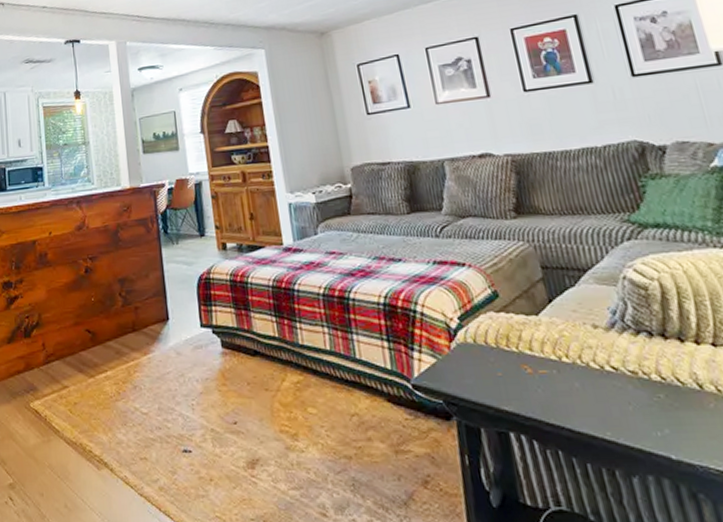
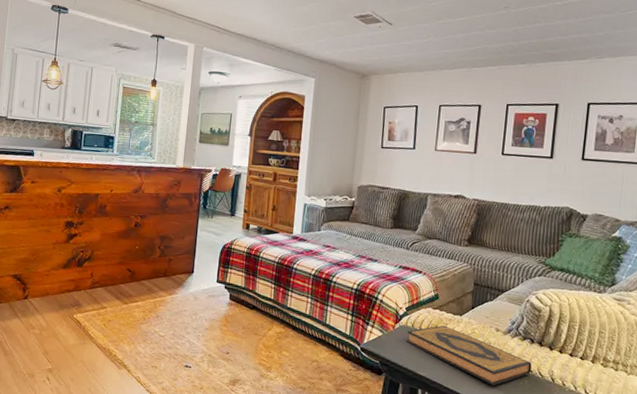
hardback book: none [468,333,665,410] -> present [406,325,532,386]

